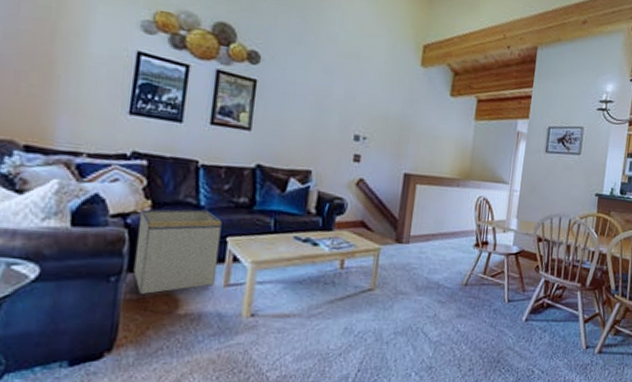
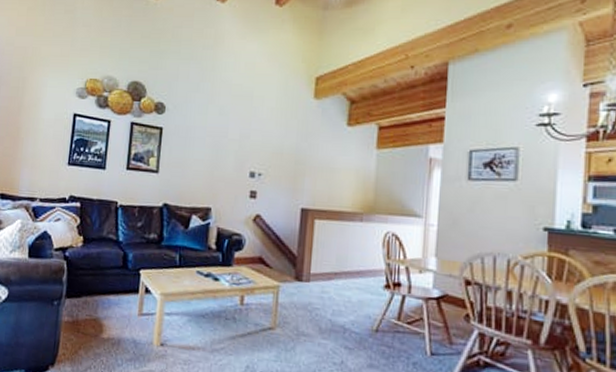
storage bin: present [133,209,222,294] -> none [70,244,136,318]

